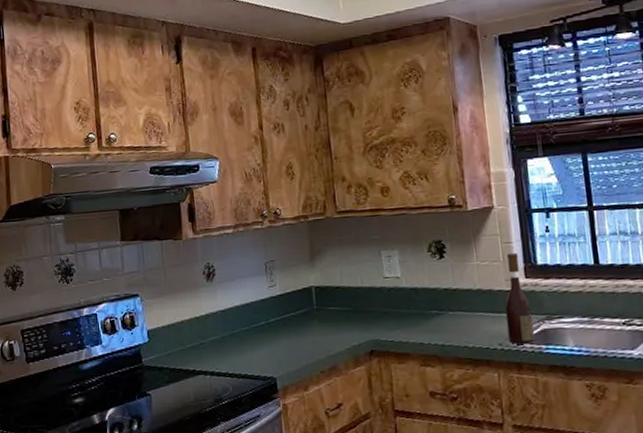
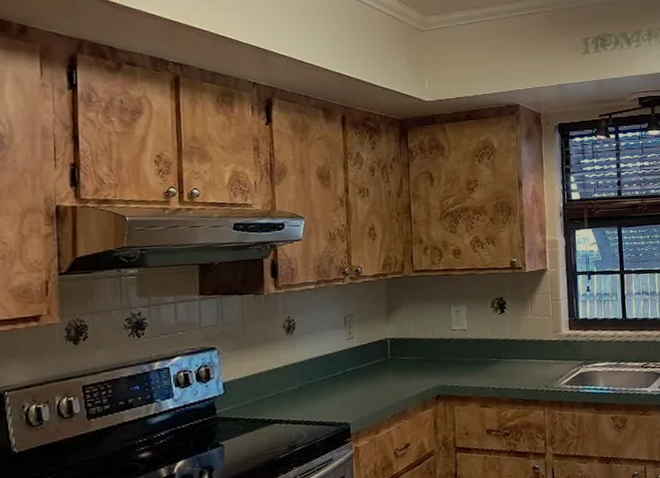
wine bottle: present [505,252,535,345] -> none [552,308,574,386]

